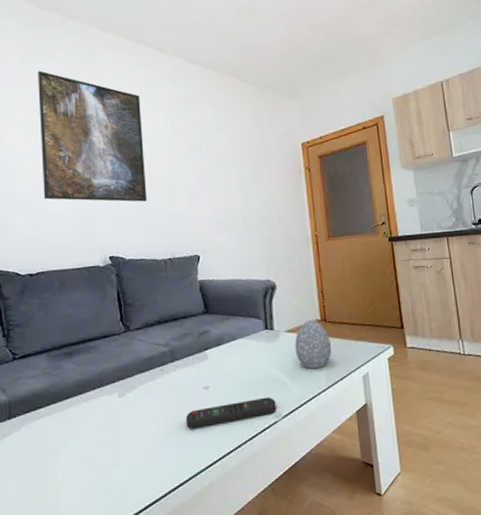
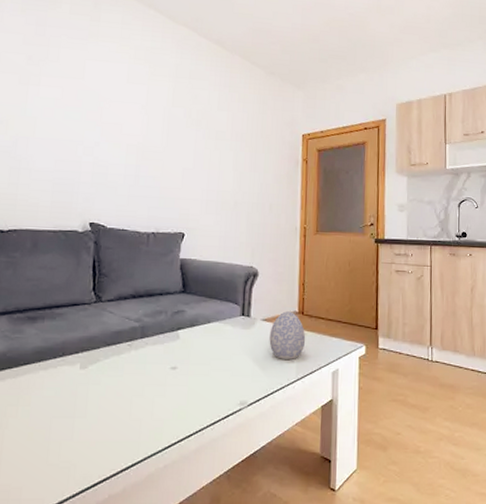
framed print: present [38,70,148,202] -> none [26,19,144,171]
remote control: present [185,397,277,429] -> none [148,383,243,408]

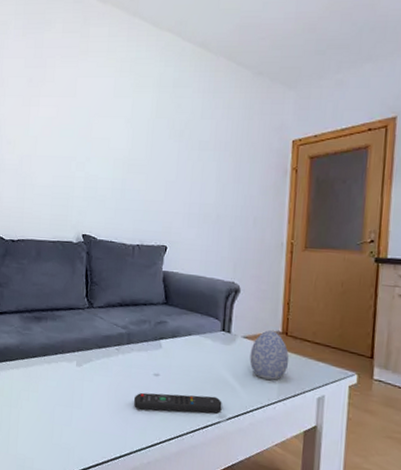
remote control: none [148,383,243,408] -> present [133,392,222,414]

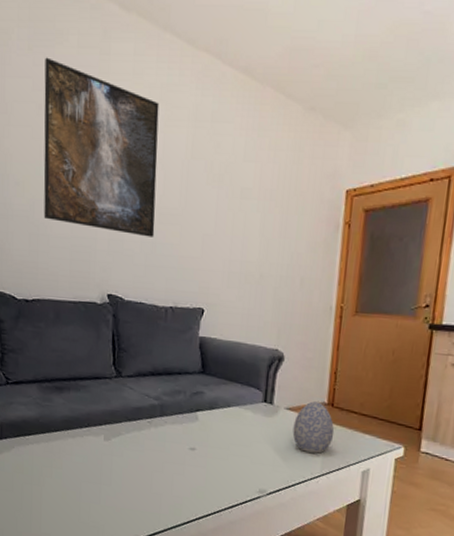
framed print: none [30,41,129,185] -> present [43,57,159,237]
remote control: present [133,392,222,414] -> none [167,467,263,489]

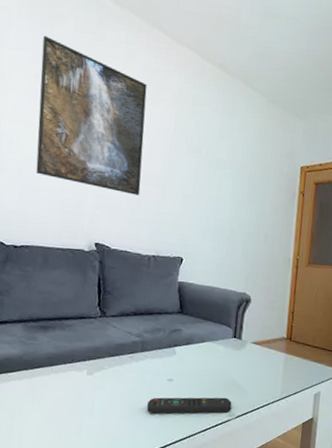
remote control: none [167,467,263,489] -> present [147,397,232,414]
decorative egg: present [292,401,335,454] -> none [257,336,292,380]

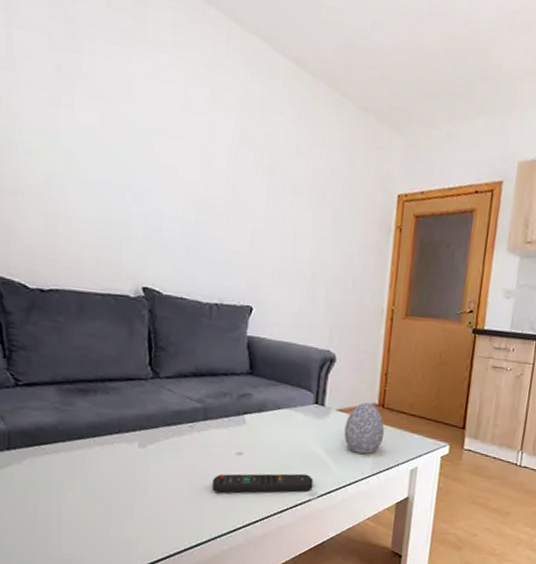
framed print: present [36,35,147,196] -> none [63,12,204,228]
decorative egg: none [257,336,292,380] -> present [344,402,385,454]

